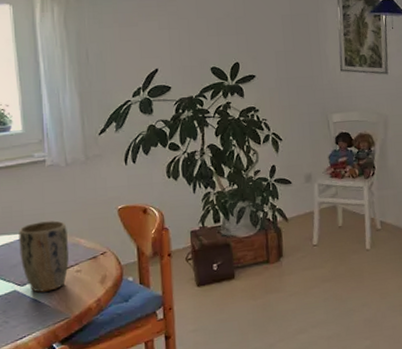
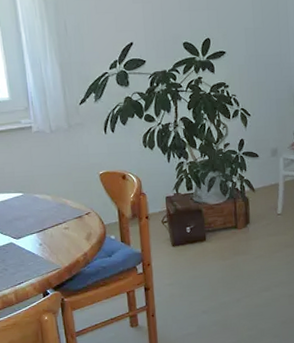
plant pot: present [19,220,69,293] -> none [11,182,58,245]

